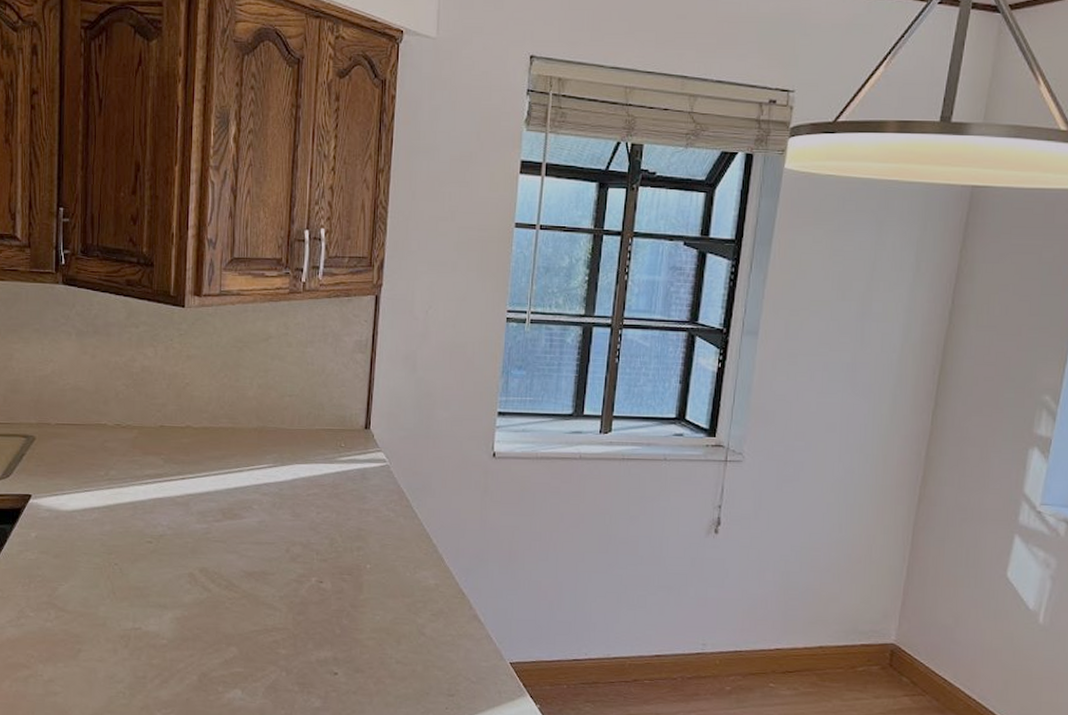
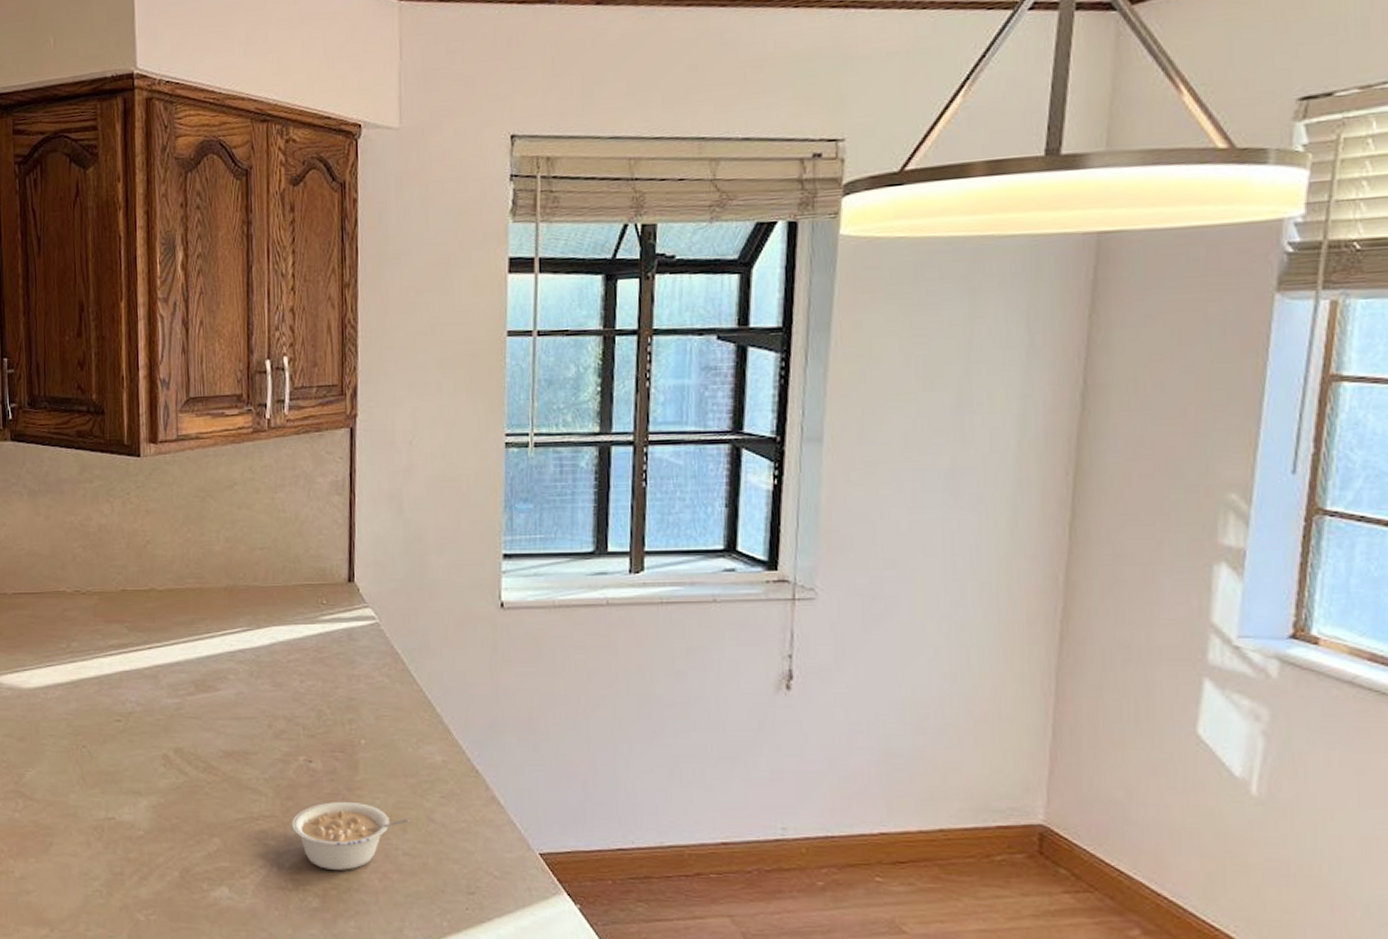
legume: none [301,616,404,676] -> present [291,801,410,870]

